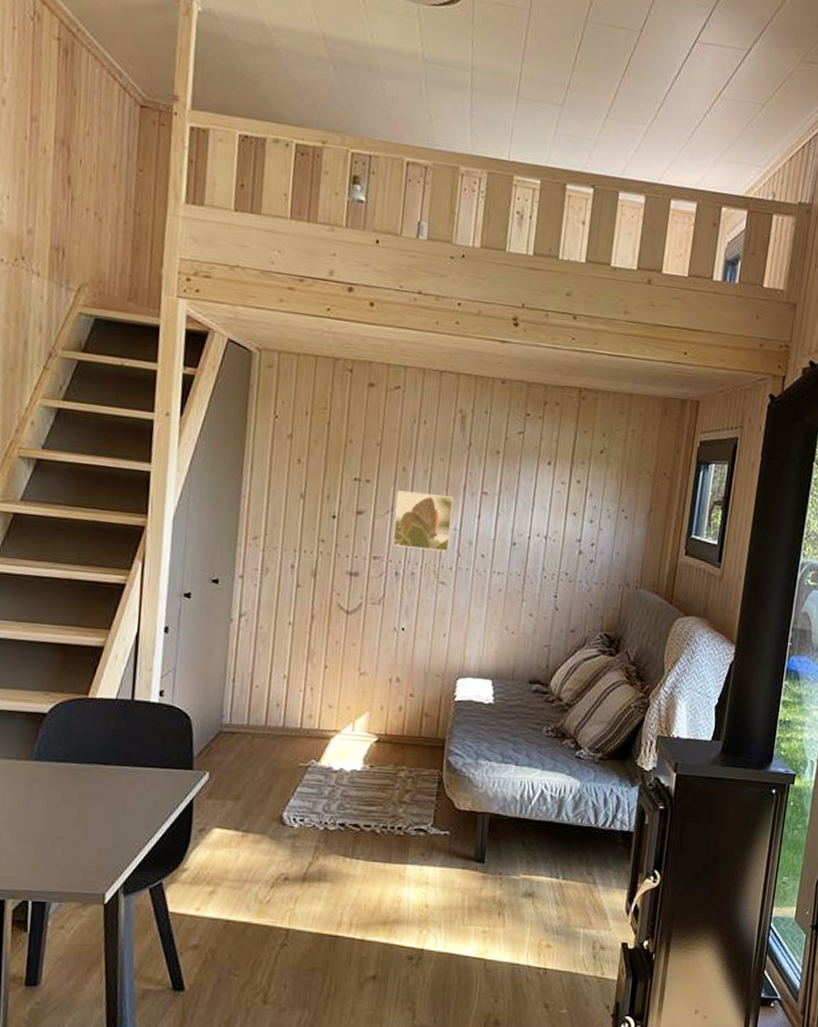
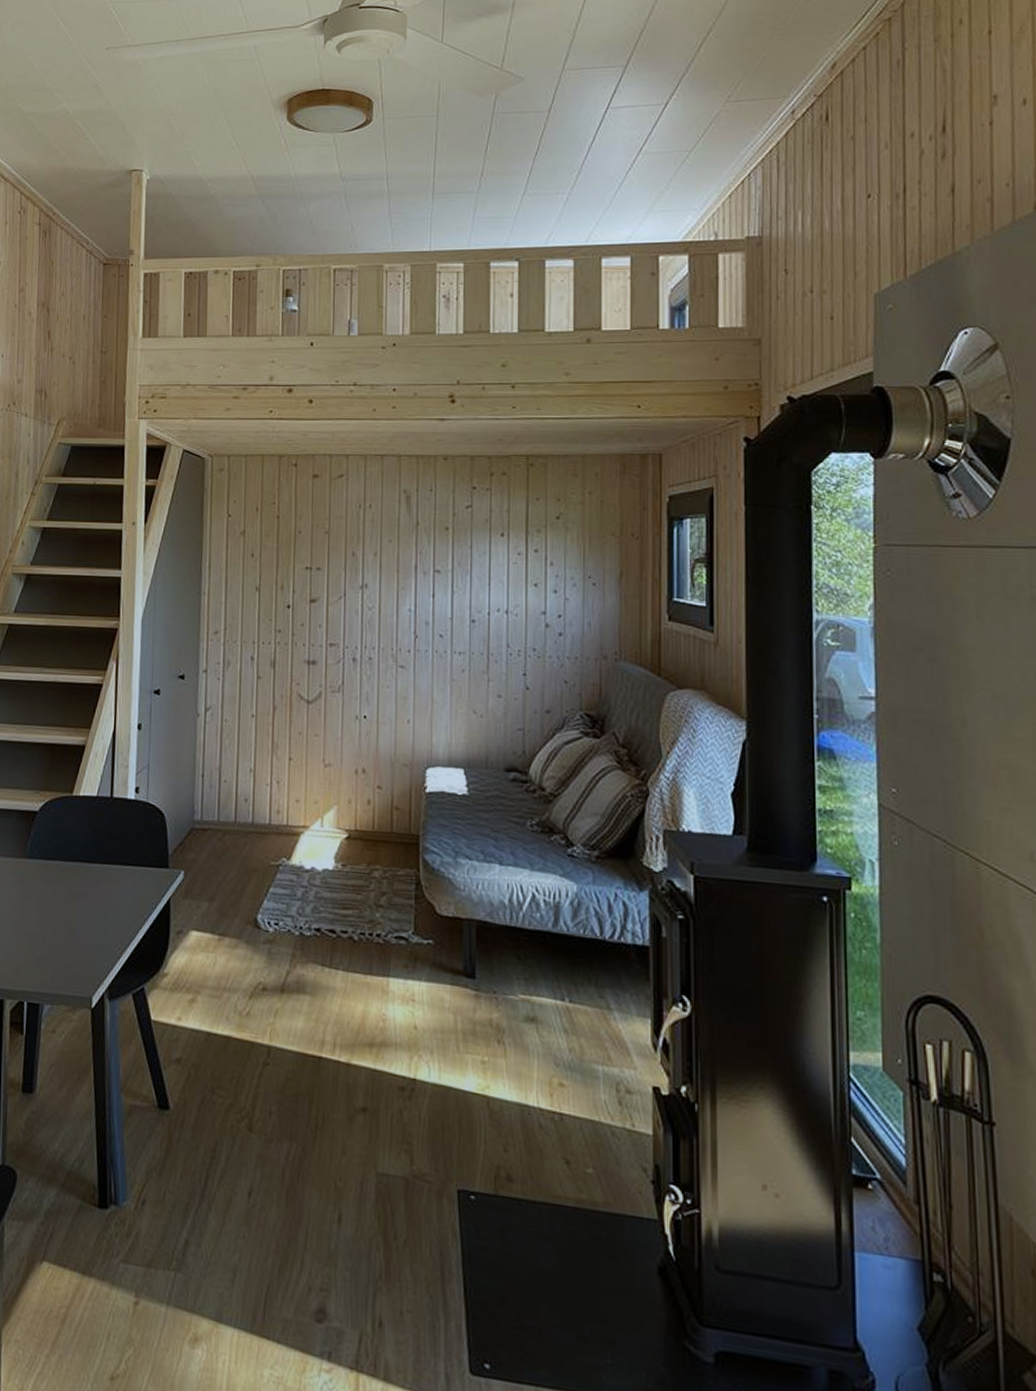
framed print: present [392,490,454,552] -> none [347,575,406,635]

